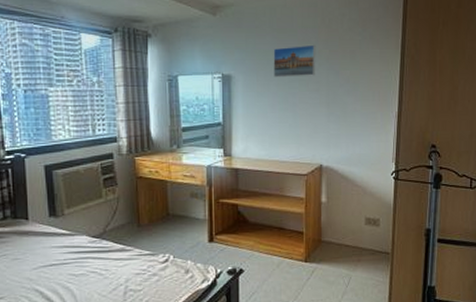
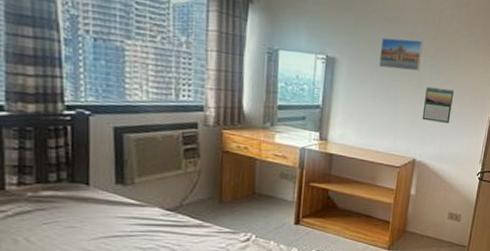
calendar: none [323,89,355,124] -> present [422,86,455,123]

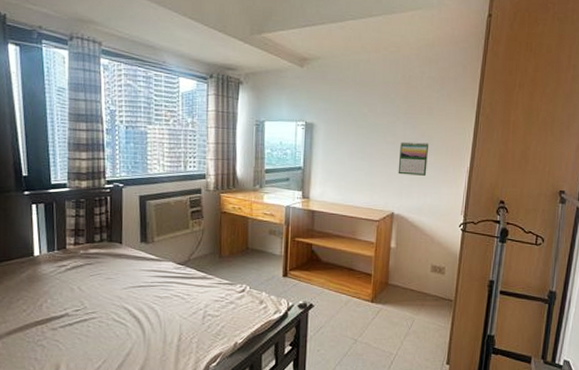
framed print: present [379,37,424,72] -> none [353,99,395,129]

